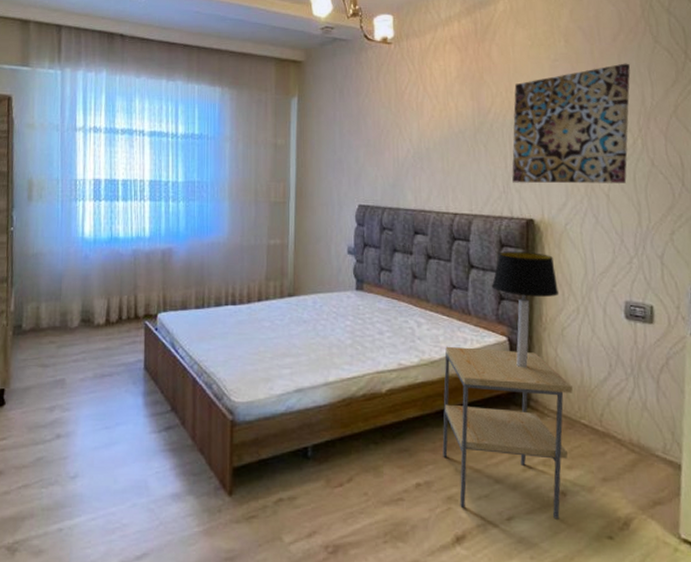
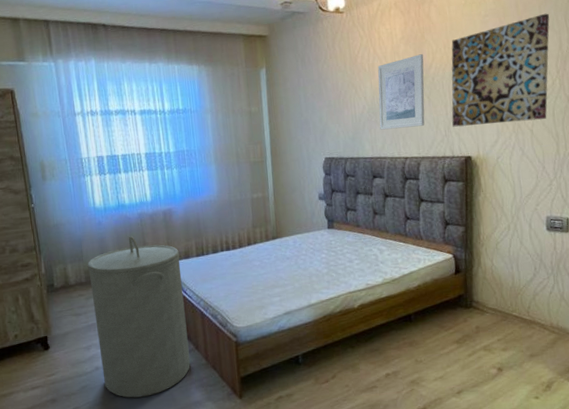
laundry hamper: none [64,276,175,480] -> present [87,236,190,398]
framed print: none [425,96,482,179] -> present [378,54,425,130]
side table: present [442,346,573,519] -> none [403,264,506,389]
table lamp: present [491,251,558,368] -> none [438,184,493,278]

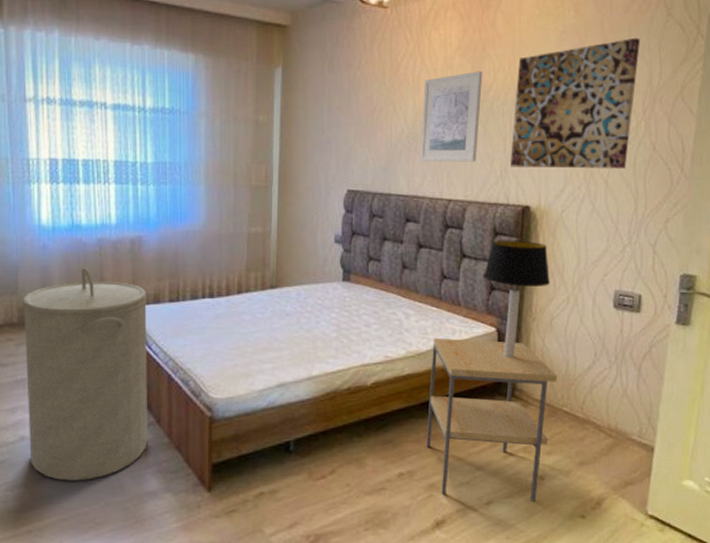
side table: none [403,264,506,389] -> present [426,337,557,502]
table lamp: none [438,184,493,278] -> present [483,240,550,359]

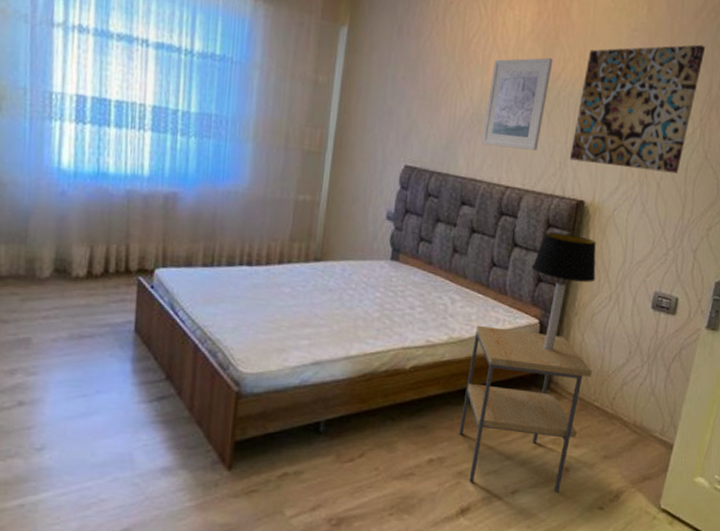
laundry hamper: present [22,267,147,481] -> none [28,220,178,453]

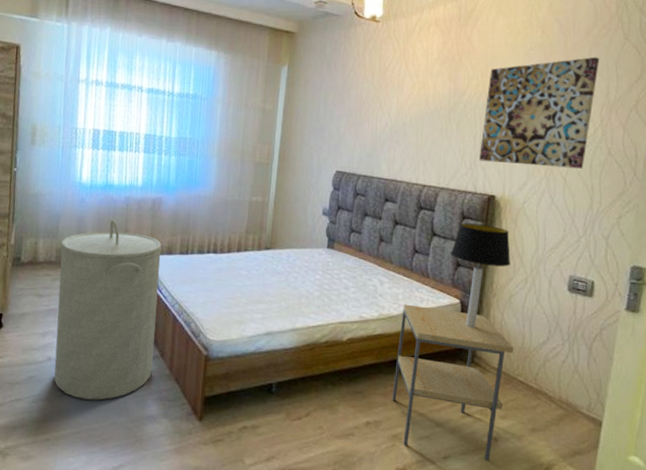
laundry hamper: none [28,220,178,453] -> present [54,219,162,401]
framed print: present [481,57,553,151] -> none [400,78,459,154]

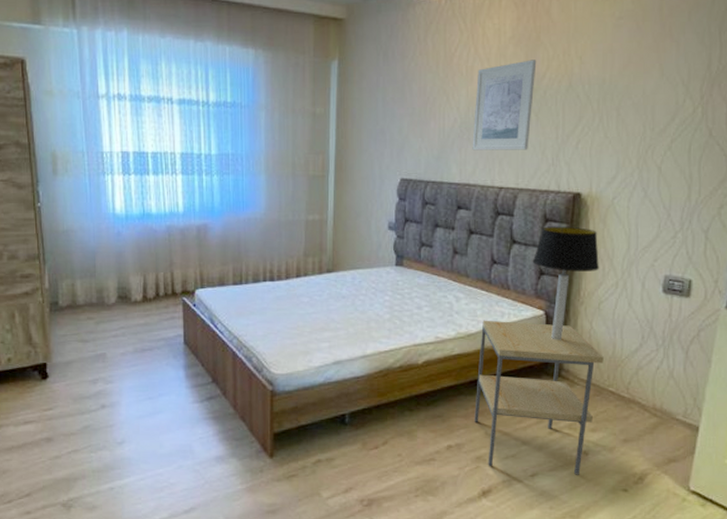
laundry hamper: present [54,219,162,401] -> none [100,252,215,445]
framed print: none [400,78,459,154] -> present [472,60,537,151]
wall art: present [479,57,599,169] -> none [562,21,700,156]

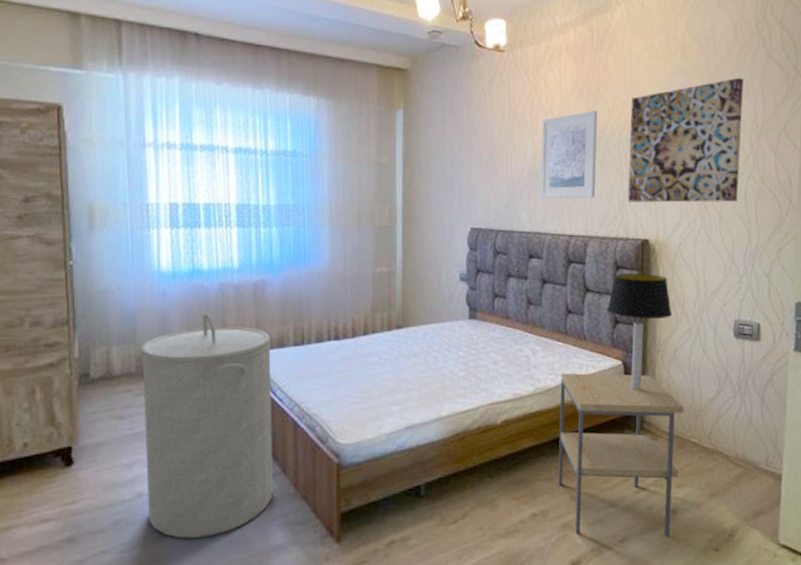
laundry hamper: none [100,252,215,445] -> present [140,313,273,539]
wall art: none [562,21,700,156] -> present [628,77,744,203]

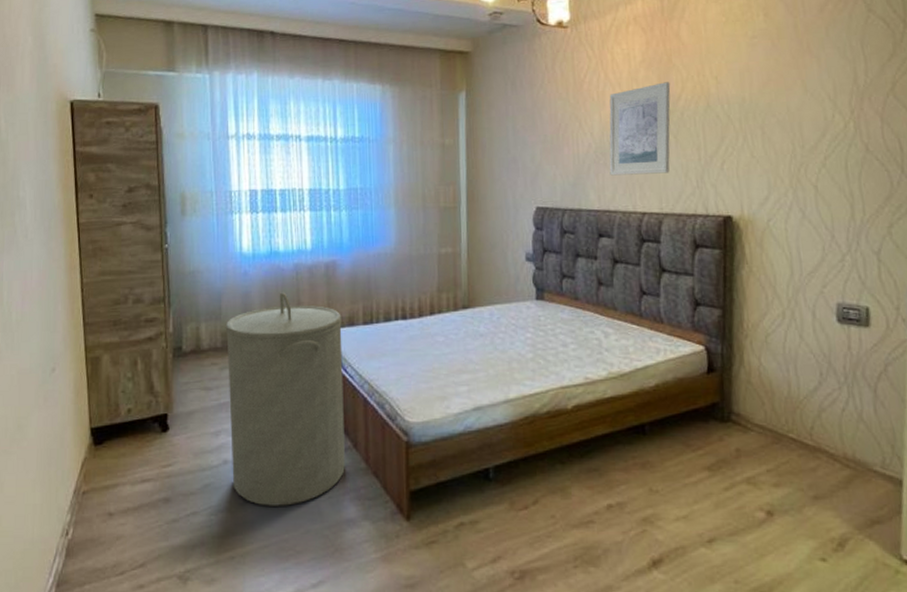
side table: present [558,373,684,537] -> none [635,357,779,541]
table lamp: present [606,273,672,391] -> none [685,252,761,379]
wall art: present [628,77,744,203] -> none [706,36,840,177]

